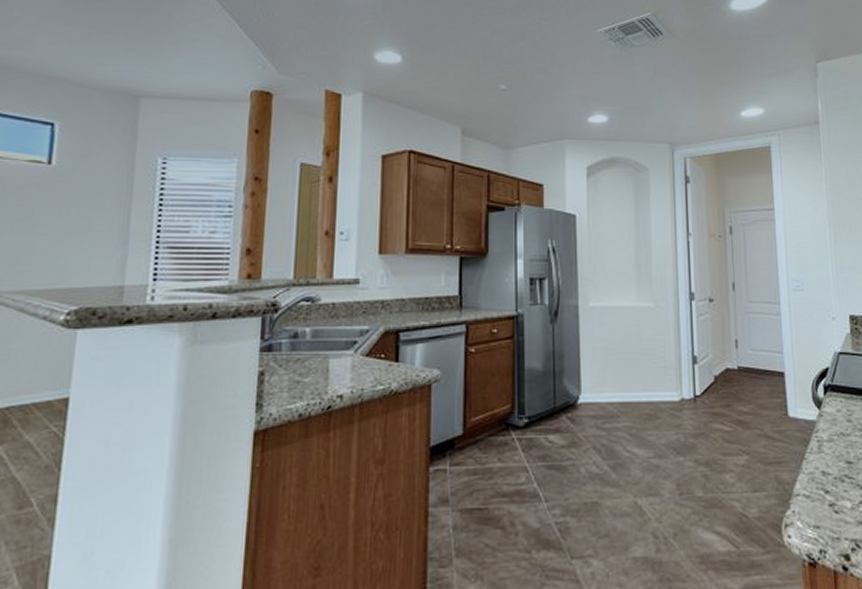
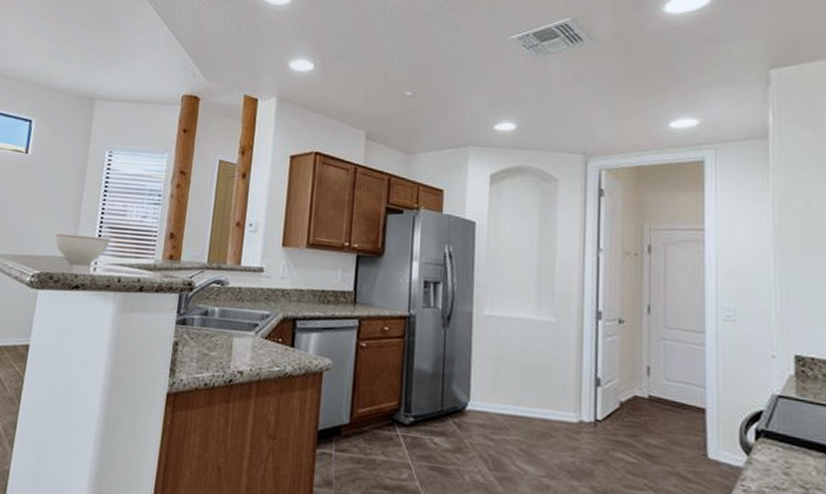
bowl: none [95,258,172,296] -> present [55,232,111,267]

